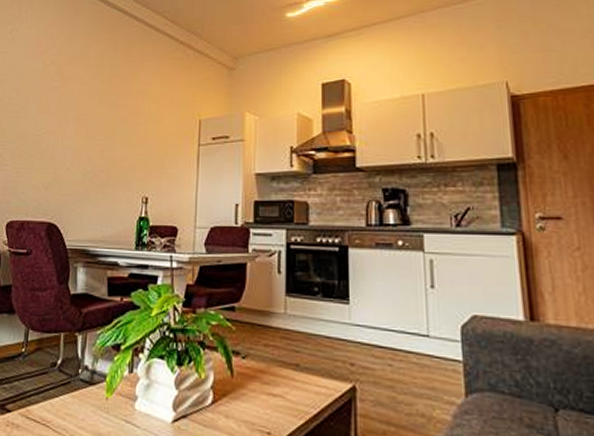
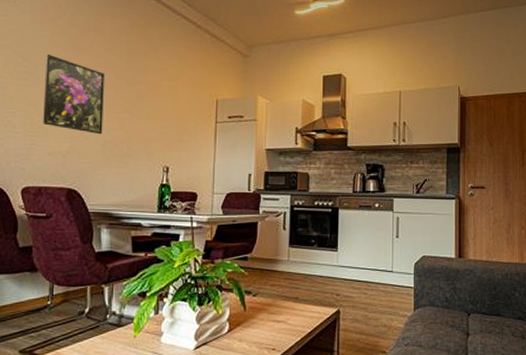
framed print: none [30,85,89,164] -> present [43,53,106,135]

